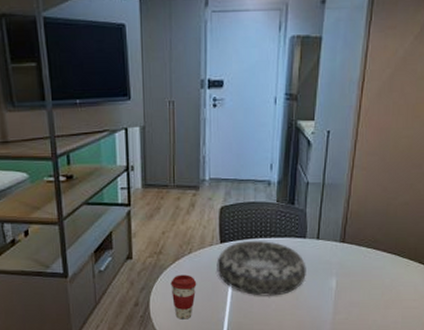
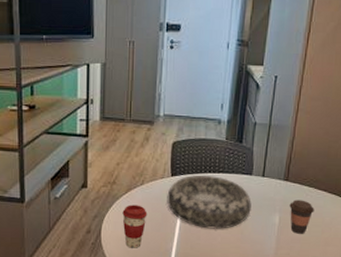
coffee cup: none [346,262,373,297] -> present [289,200,314,234]

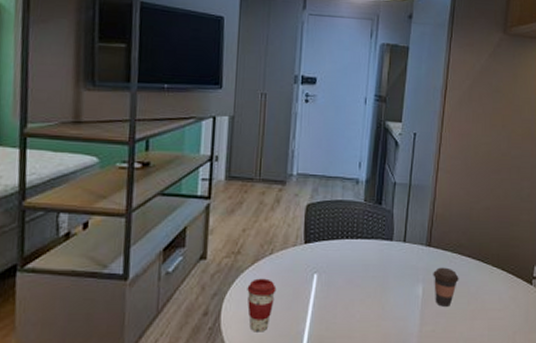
decorative bowl: present [167,175,252,229] -> none [299,242,393,305]

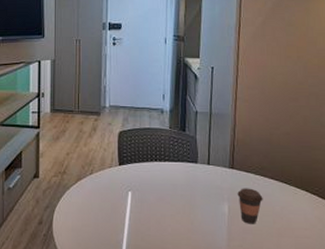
coffee cup: present [247,278,277,332] -> none [73,194,97,240]

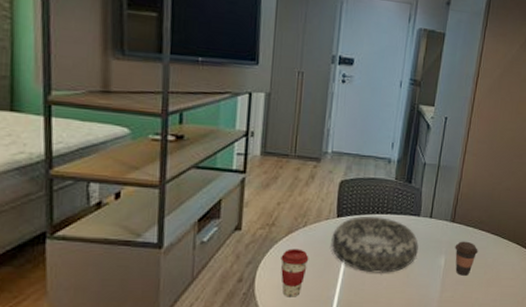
coffee cup: none [73,194,97,240] -> present [281,249,309,297]
decorative bowl: none [116,164,199,219] -> present [331,216,419,273]

